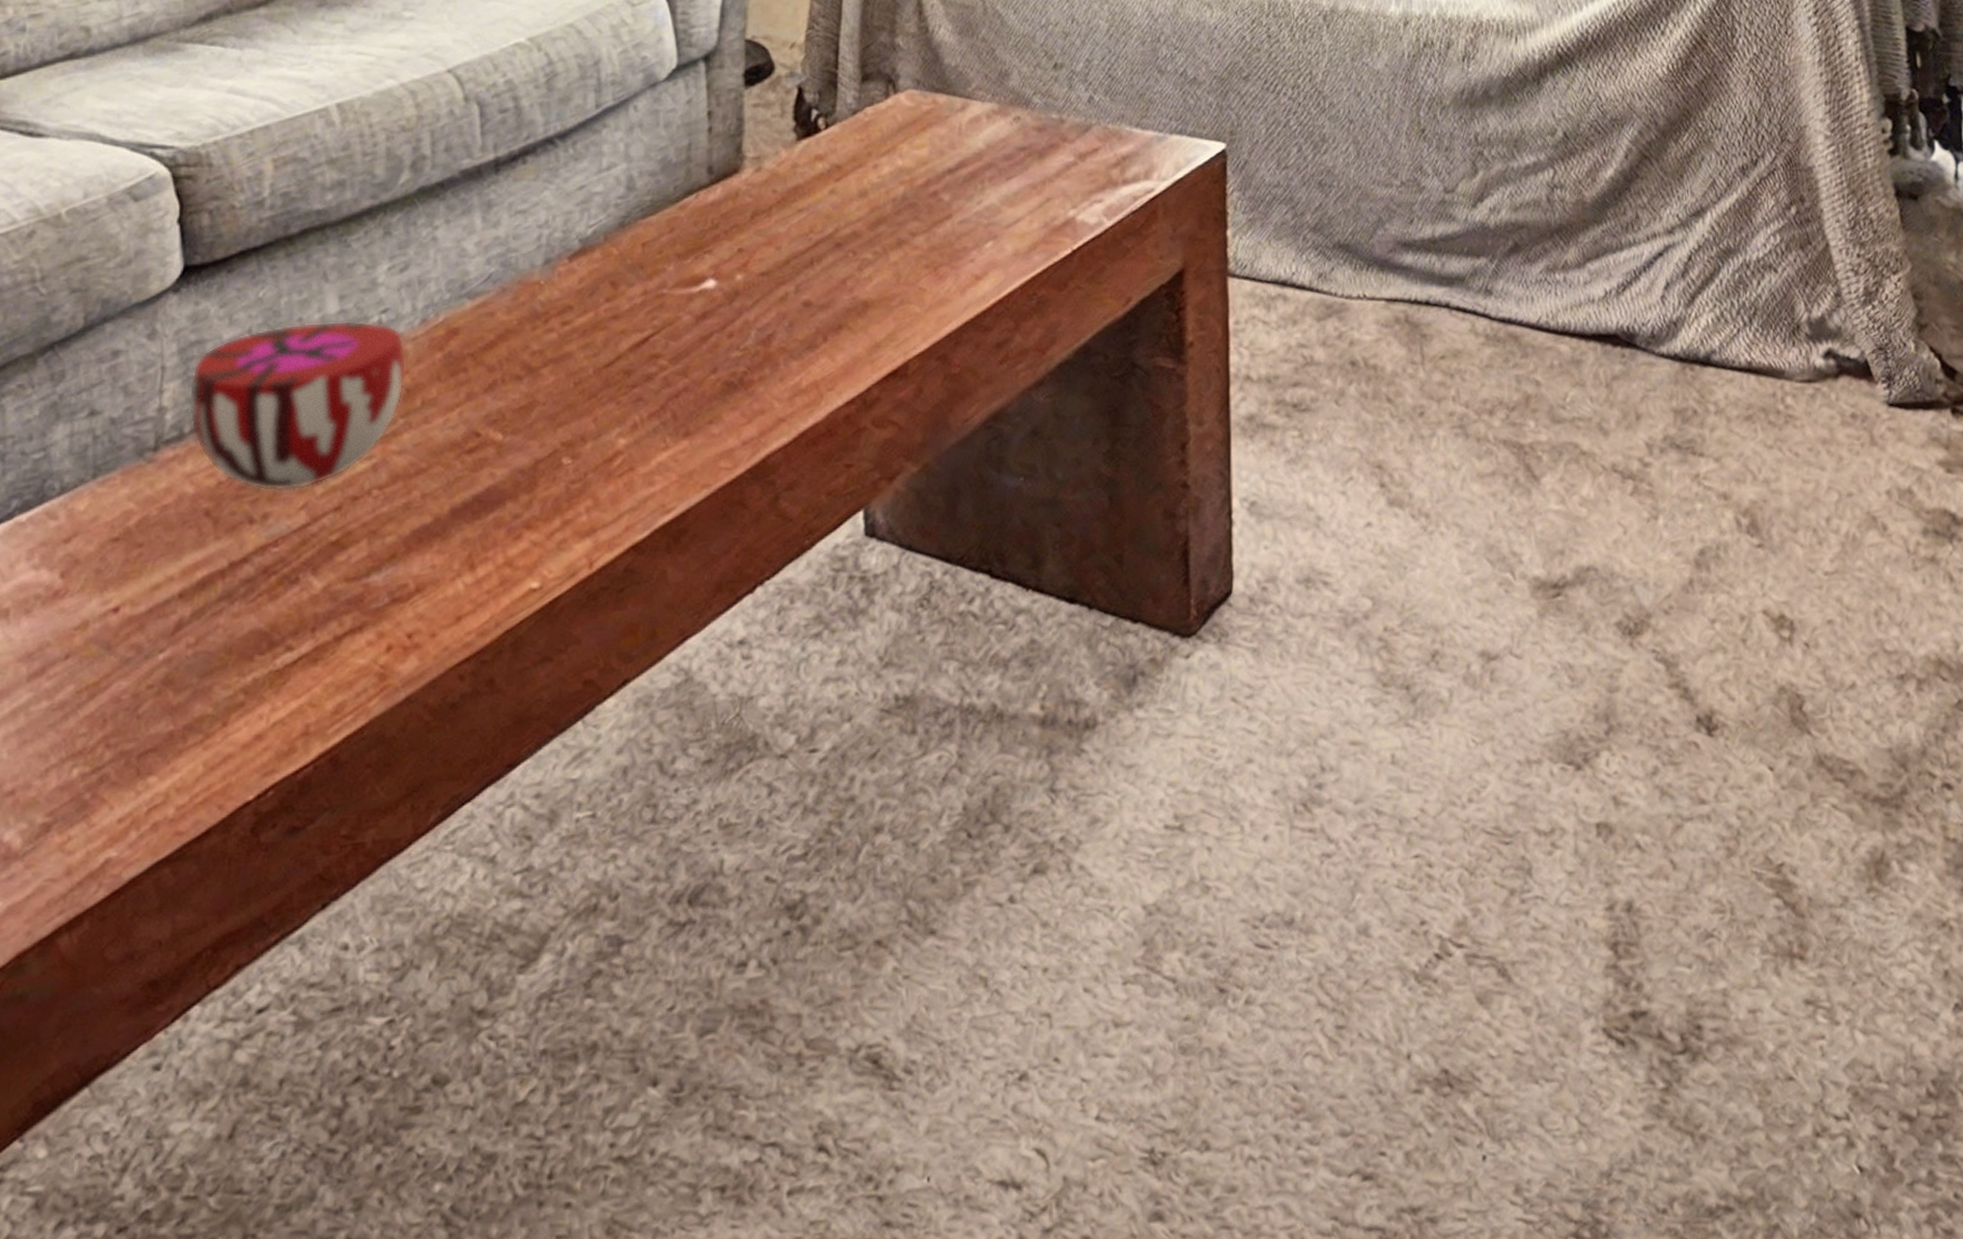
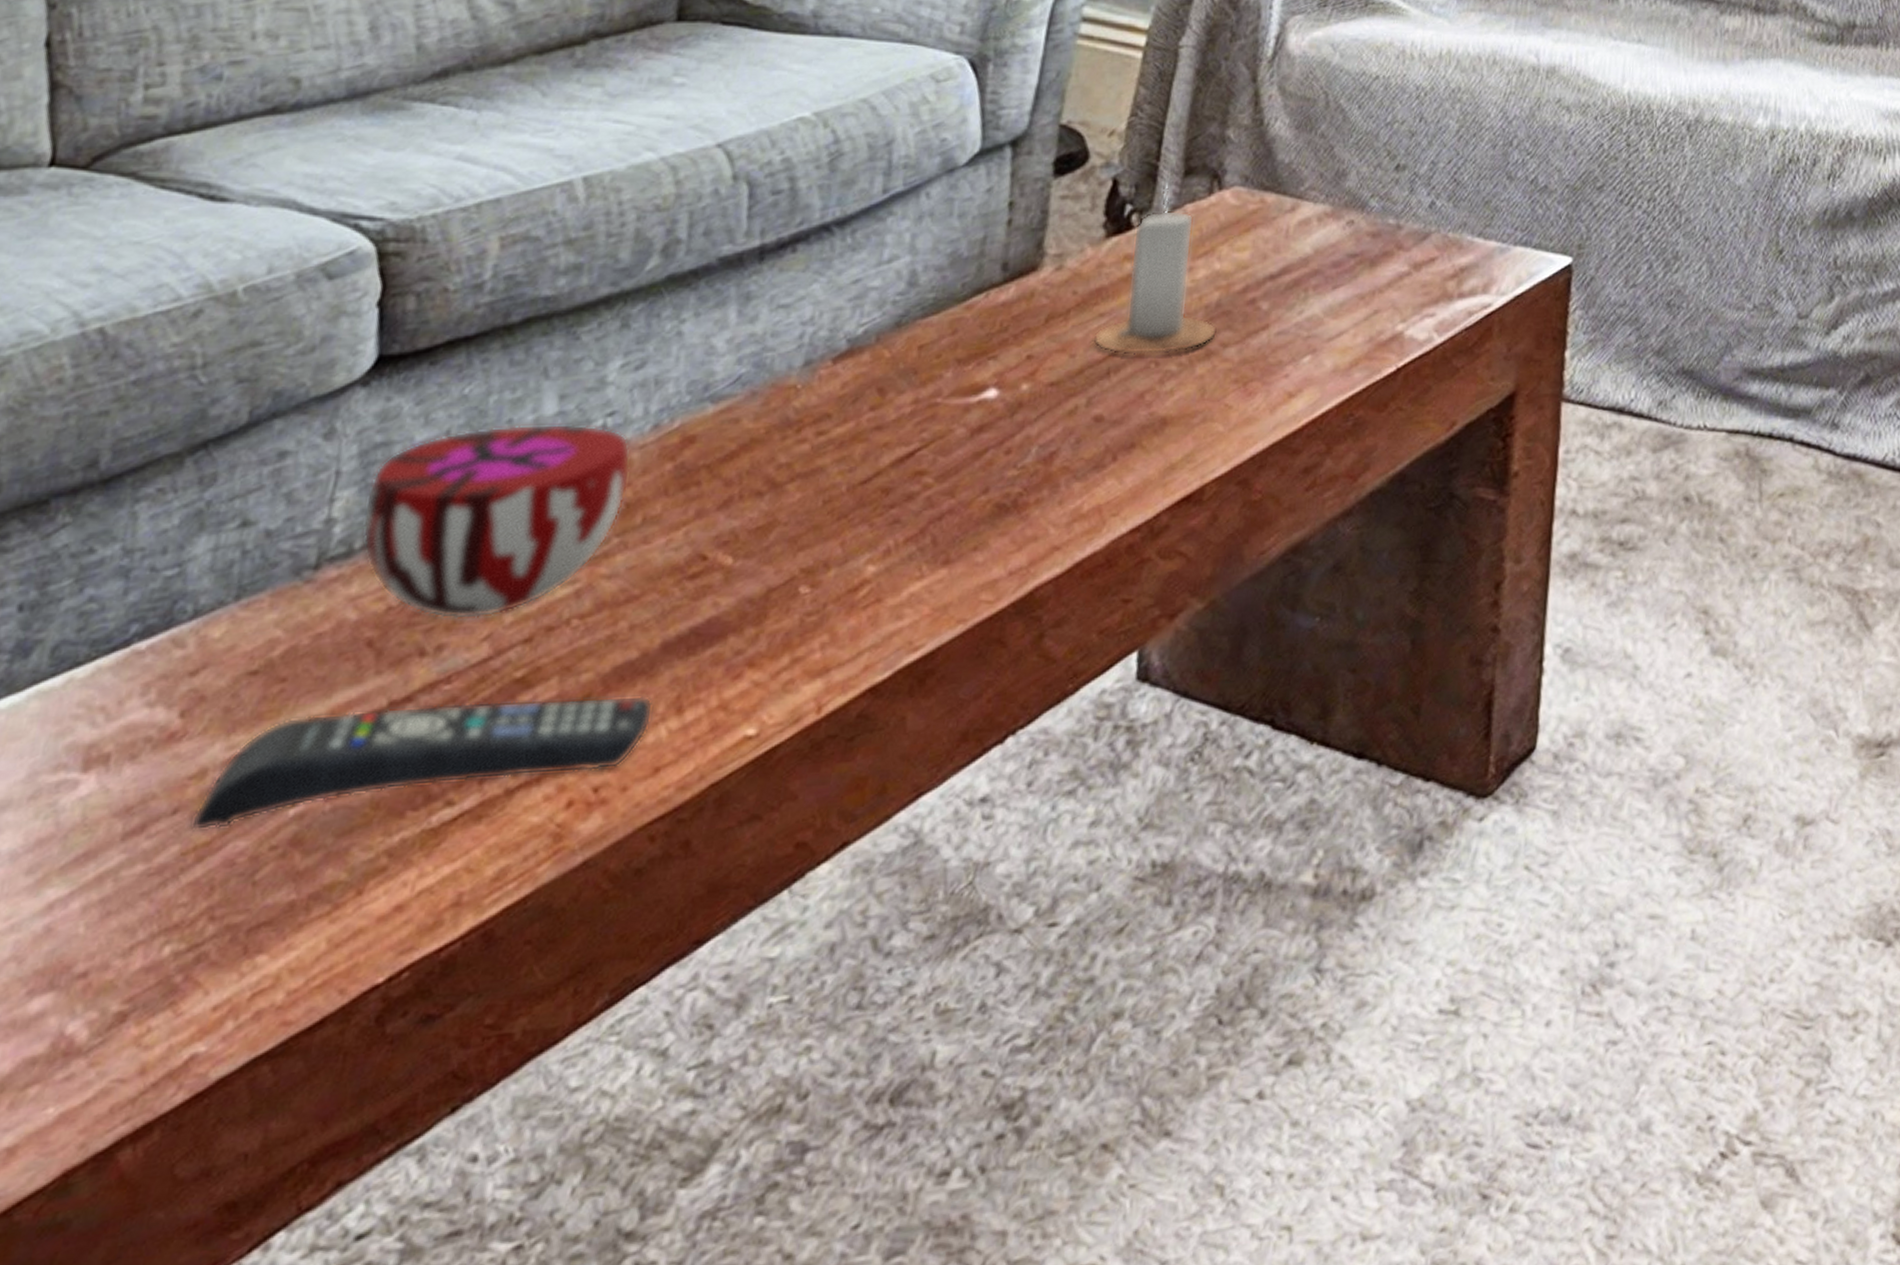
remote control: none [81,554,450,673] -> present [190,695,654,831]
candle: none [795,83,906,246] -> present [1093,176,1218,355]

